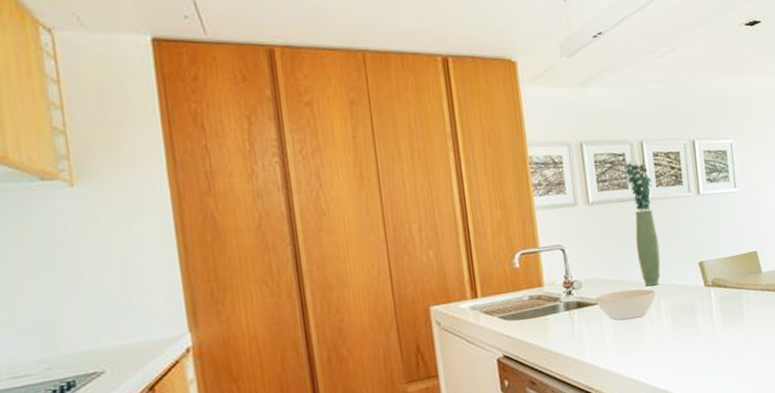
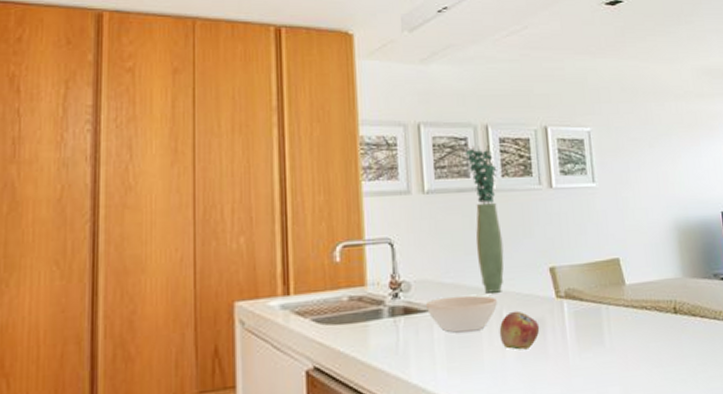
fruit: none [658,299,692,331] -> present [499,310,540,350]

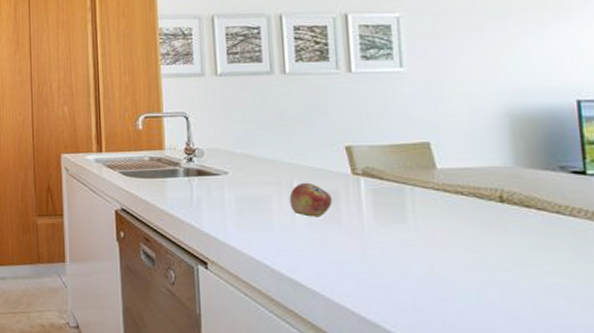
soup bowl: present [425,295,497,334] -> none [217,164,288,197]
vase: present [465,144,504,293] -> none [257,33,296,165]

